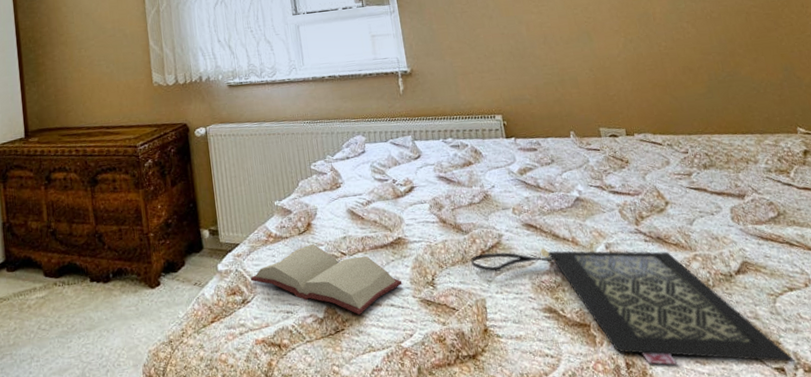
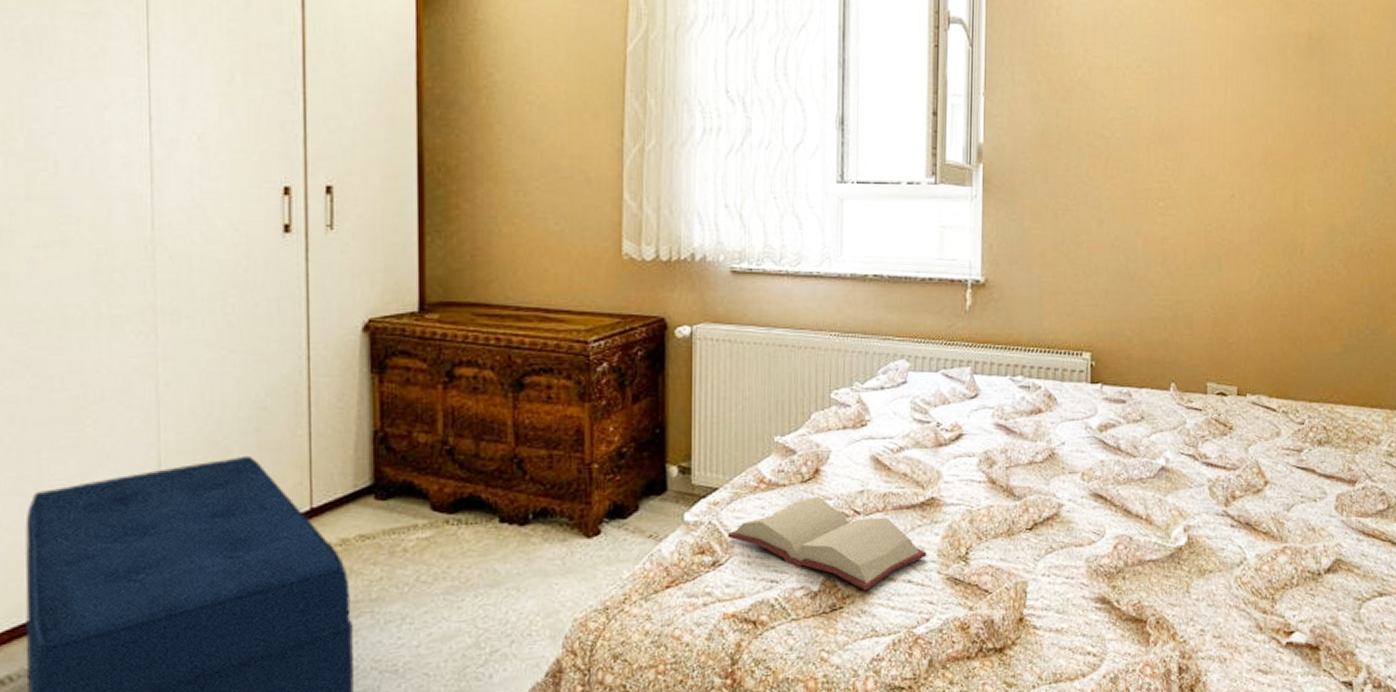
clutch bag: present [470,247,795,366] -> none [1018,524,1366,677]

